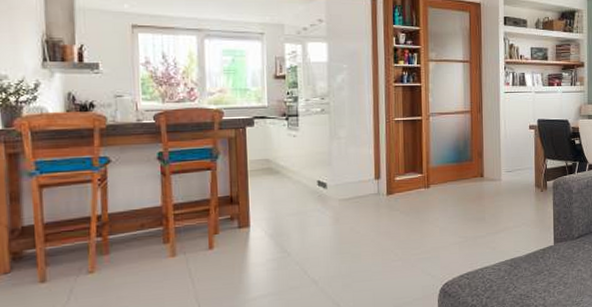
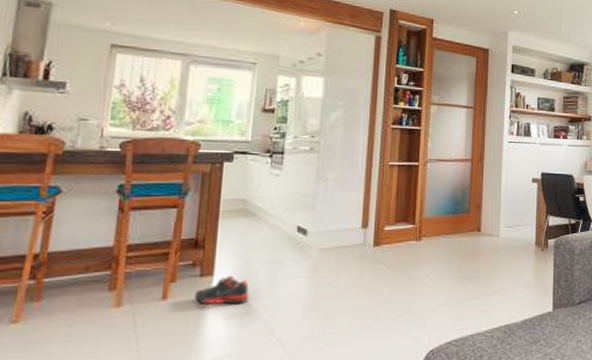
shoe: none [236,226,282,252] -> present [194,275,249,305]

